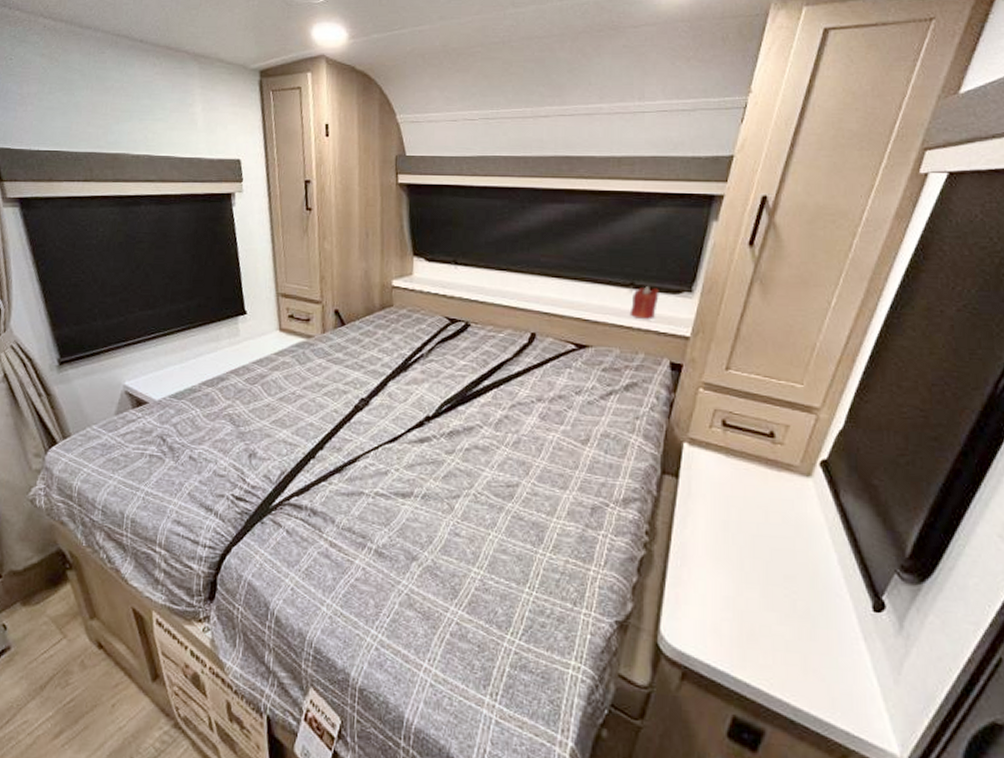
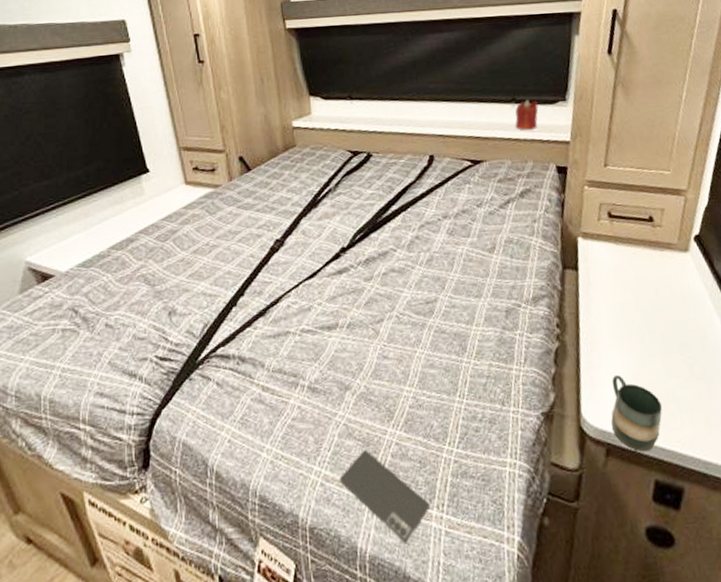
smartphone: none [394,623,484,724] -> present [339,450,431,543]
mug: none [693,596,754,684] -> present [611,374,662,452]

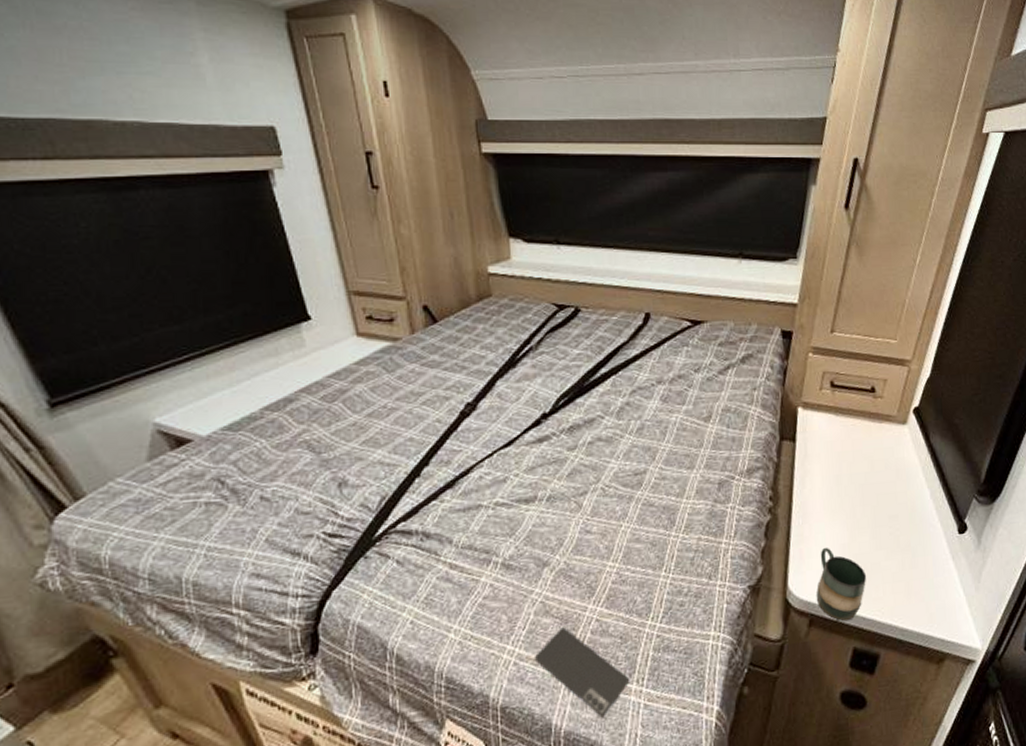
candle: present [515,99,539,131] -> none [740,254,767,290]

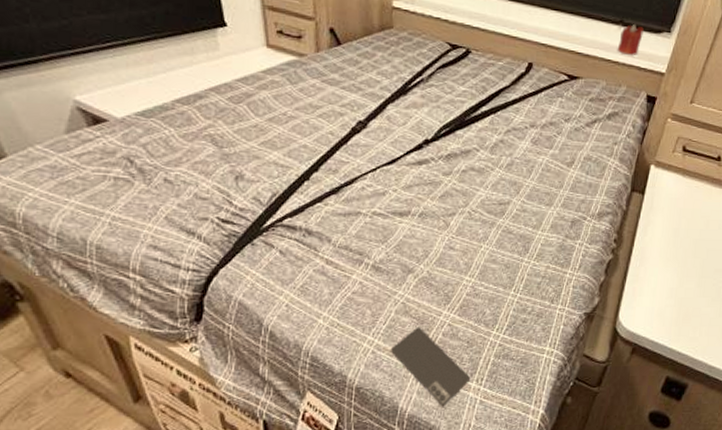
candle: none [740,254,767,290] -> present [617,23,644,56]
mug: present [817,547,867,622] -> none [642,288,688,354]

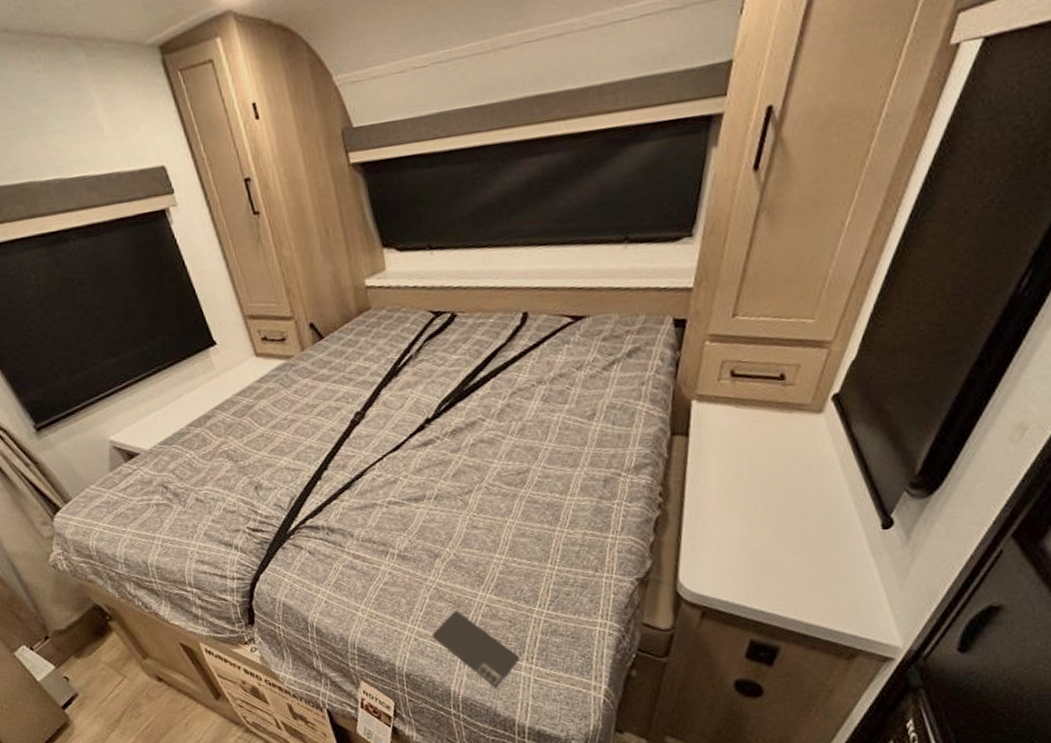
candle: present [617,23,644,56] -> none [626,237,657,278]

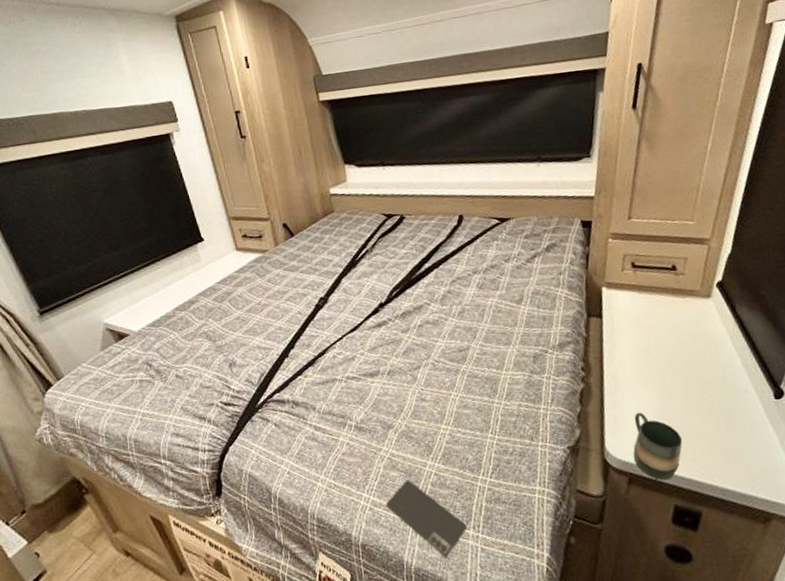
mug: none [710,542,768,615] -> present [633,412,683,481]

